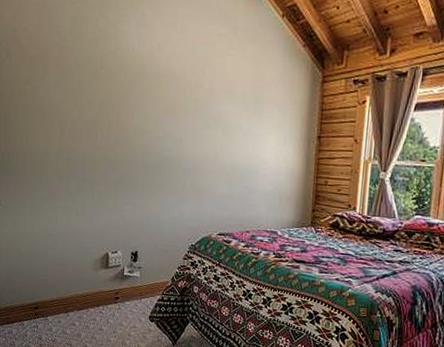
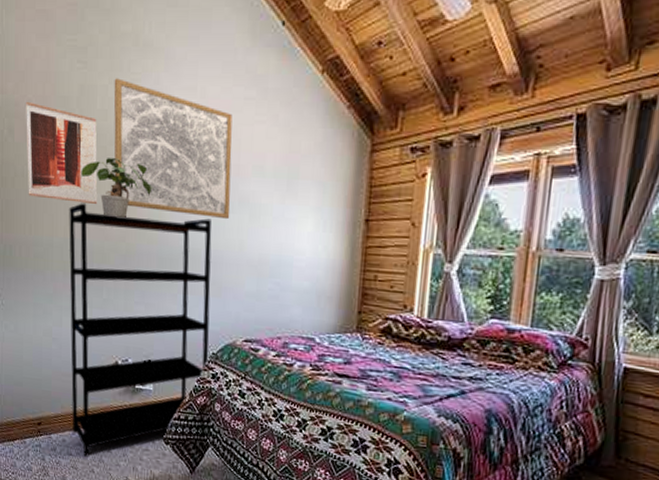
wall art: none [22,29,89,120] -> present [26,102,98,205]
shelving unit: none [63,118,191,335] -> present [69,203,212,457]
potted plant: none [74,80,139,131] -> present [81,158,153,217]
wall art: none [103,12,208,134] -> present [113,78,233,220]

